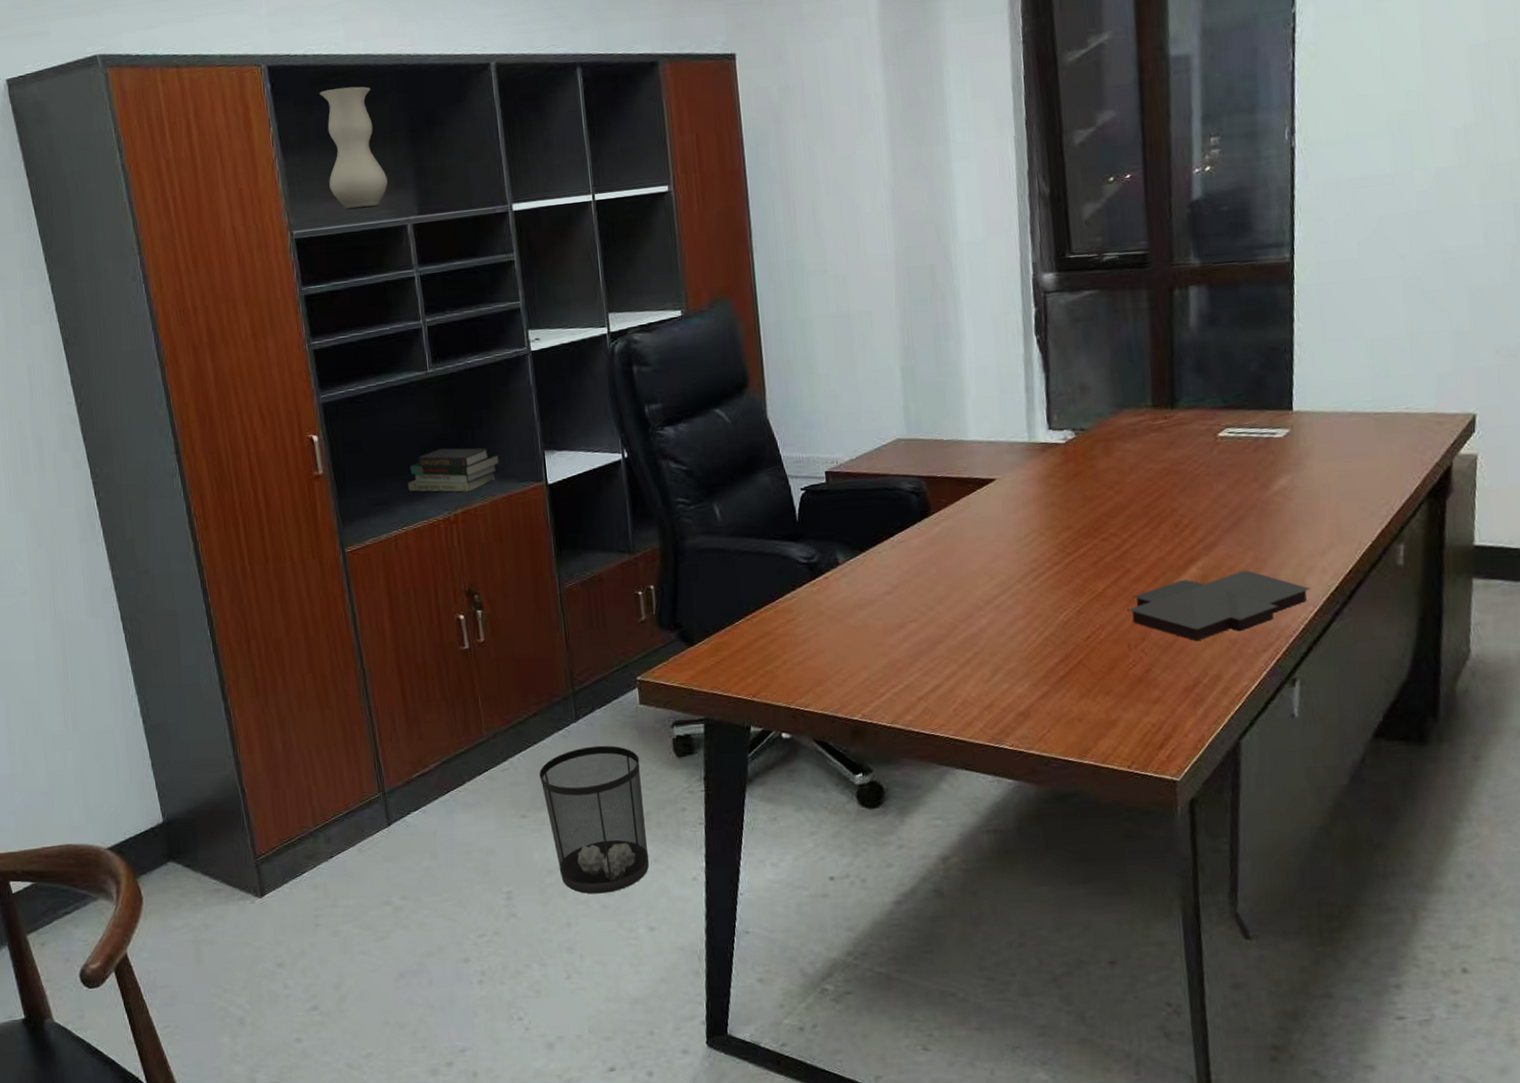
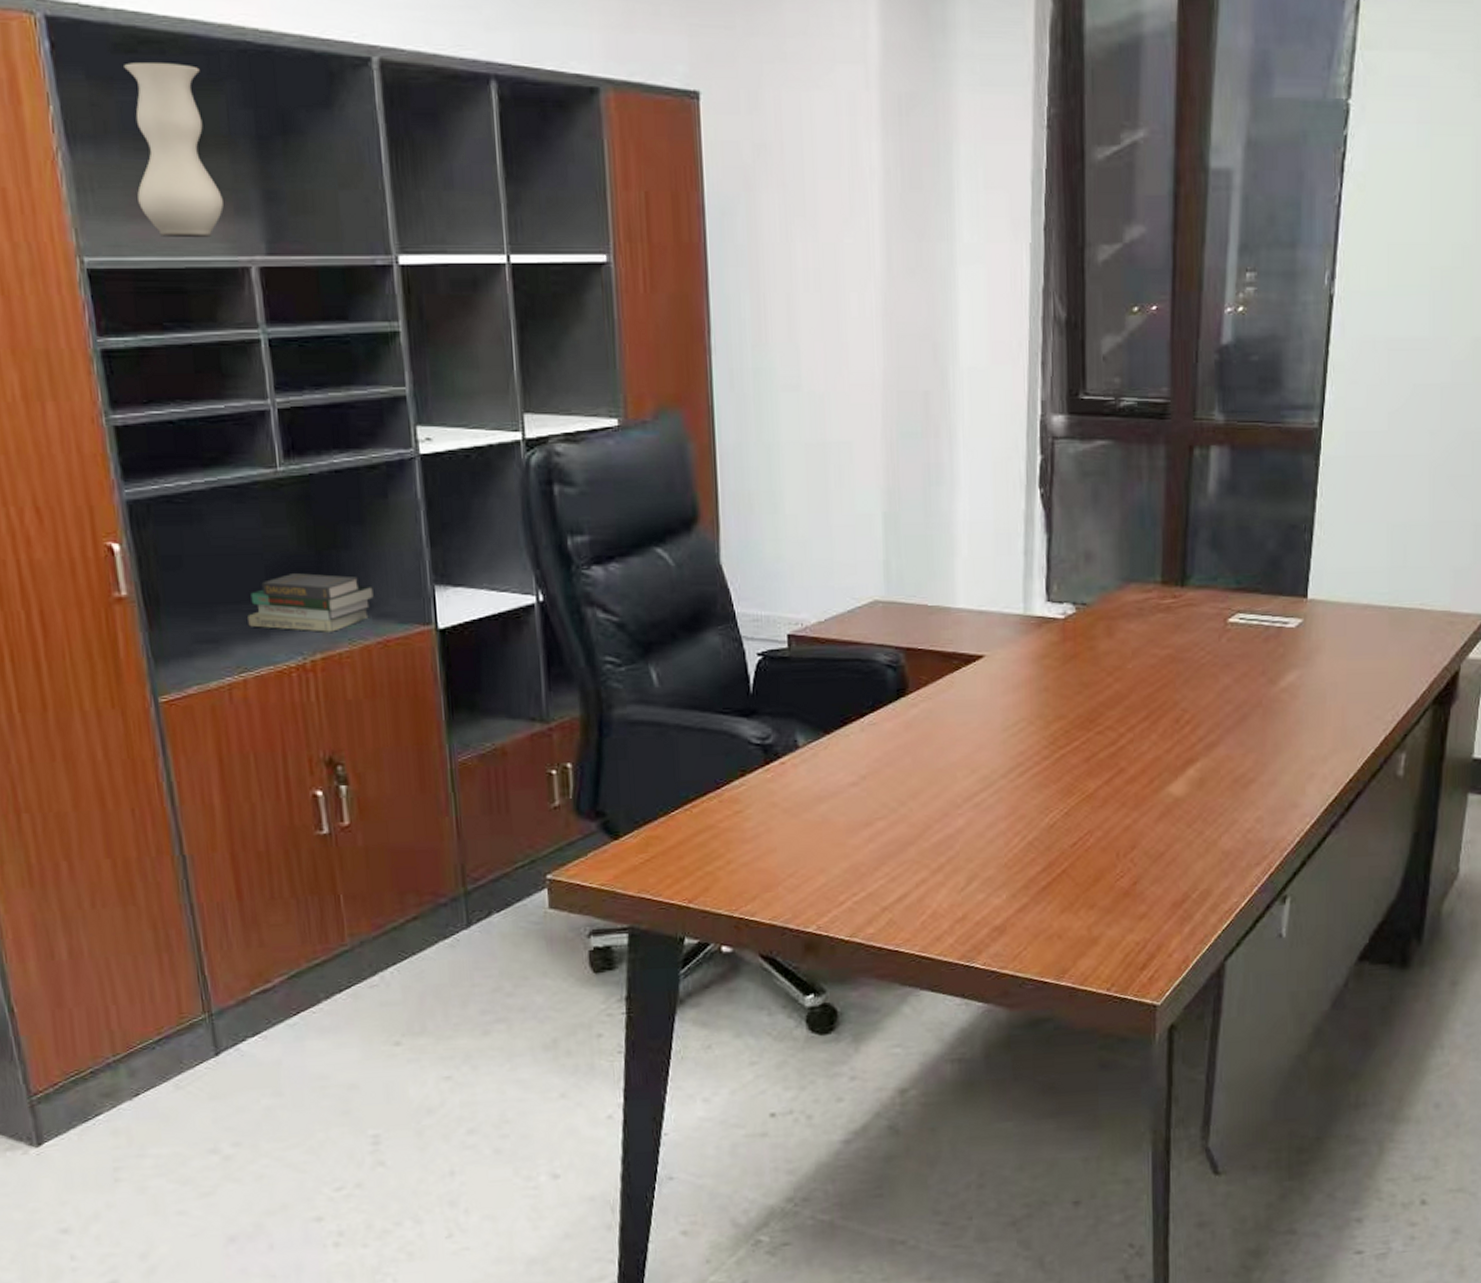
waste bin: present [539,745,649,894] -> none [418,957,555,1137]
papers: present [1127,571,1312,641] -> none [1119,775,1311,851]

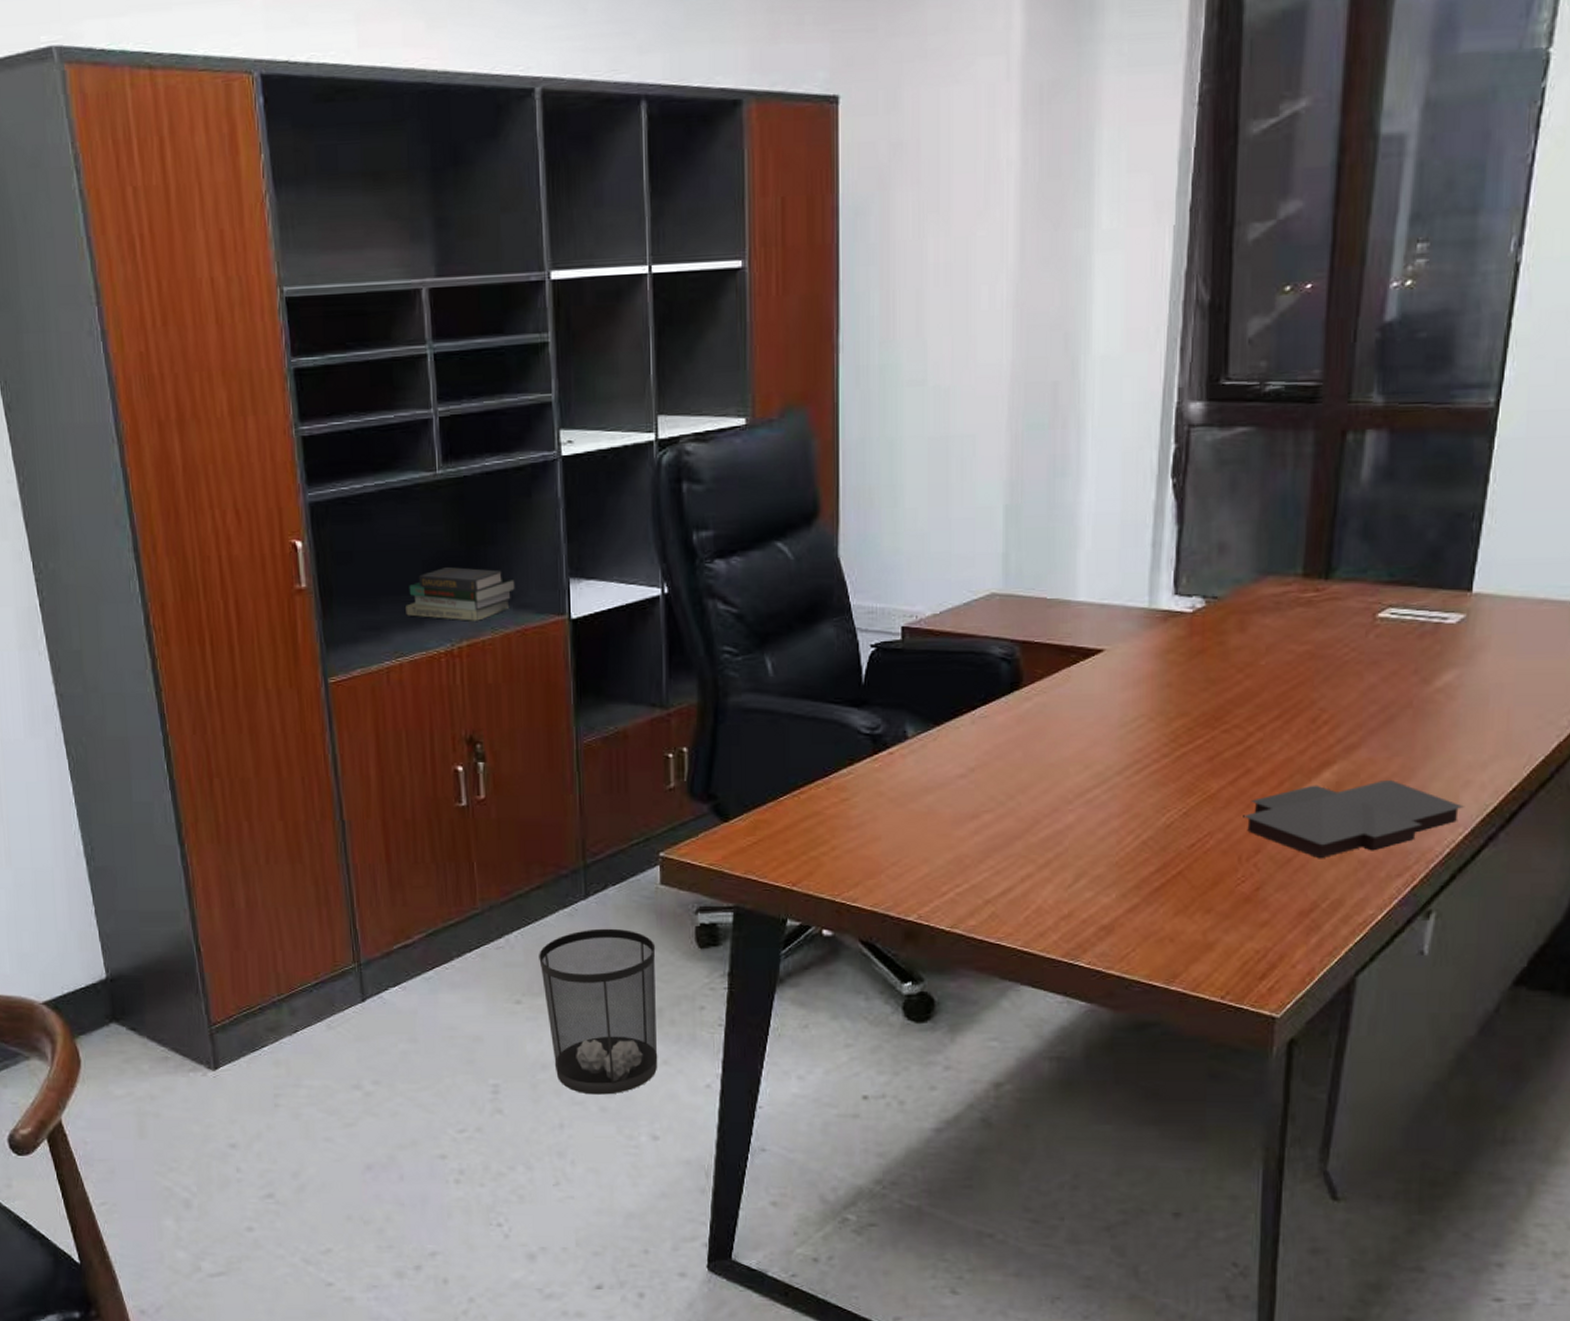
vase: present [124,62,224,237] -> none [323,107,401,265]
waste bin: none [418,957,555,1137] -> present [539,928,658,1095]
papers: none [1119,775,1311,851] -> present [1243,780,1465,858]

